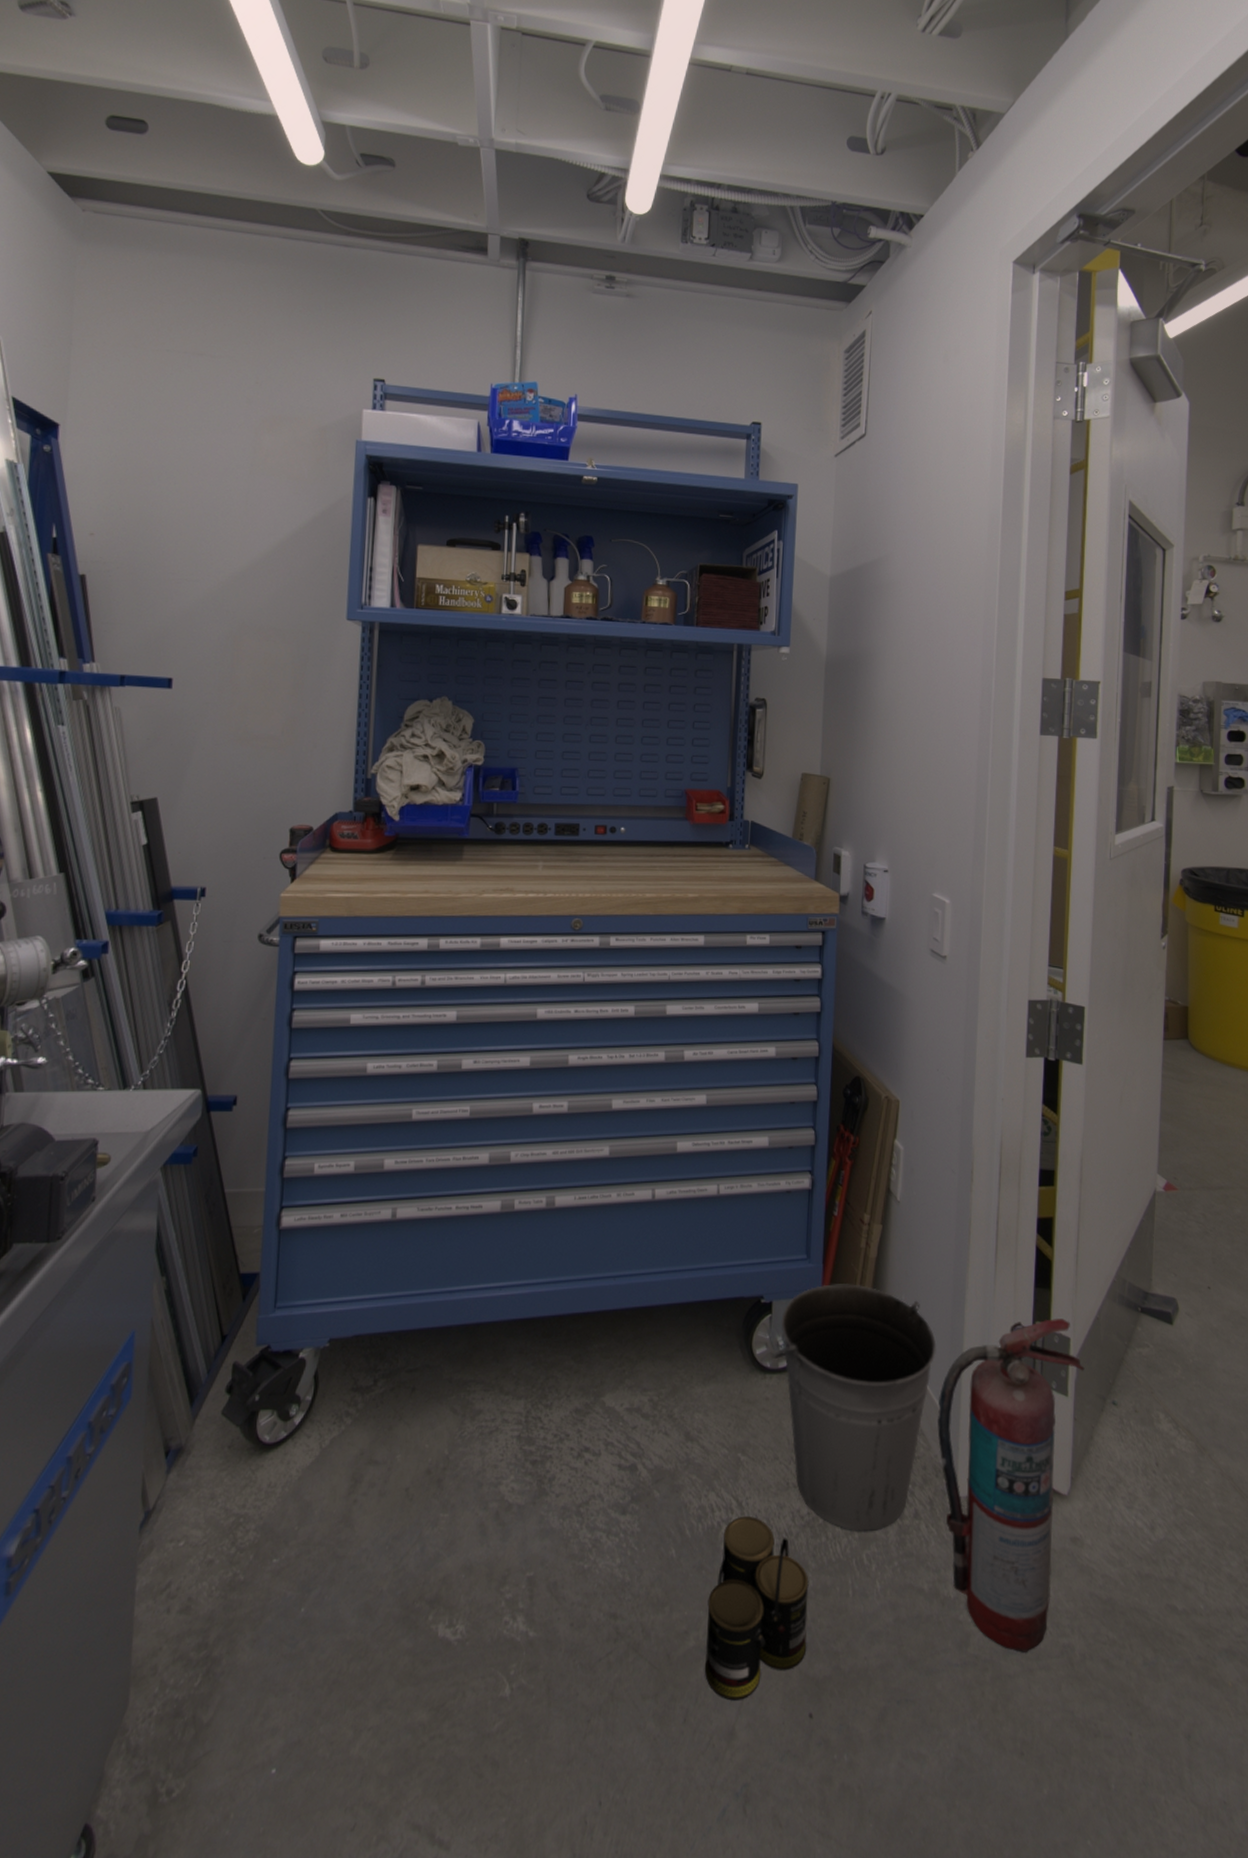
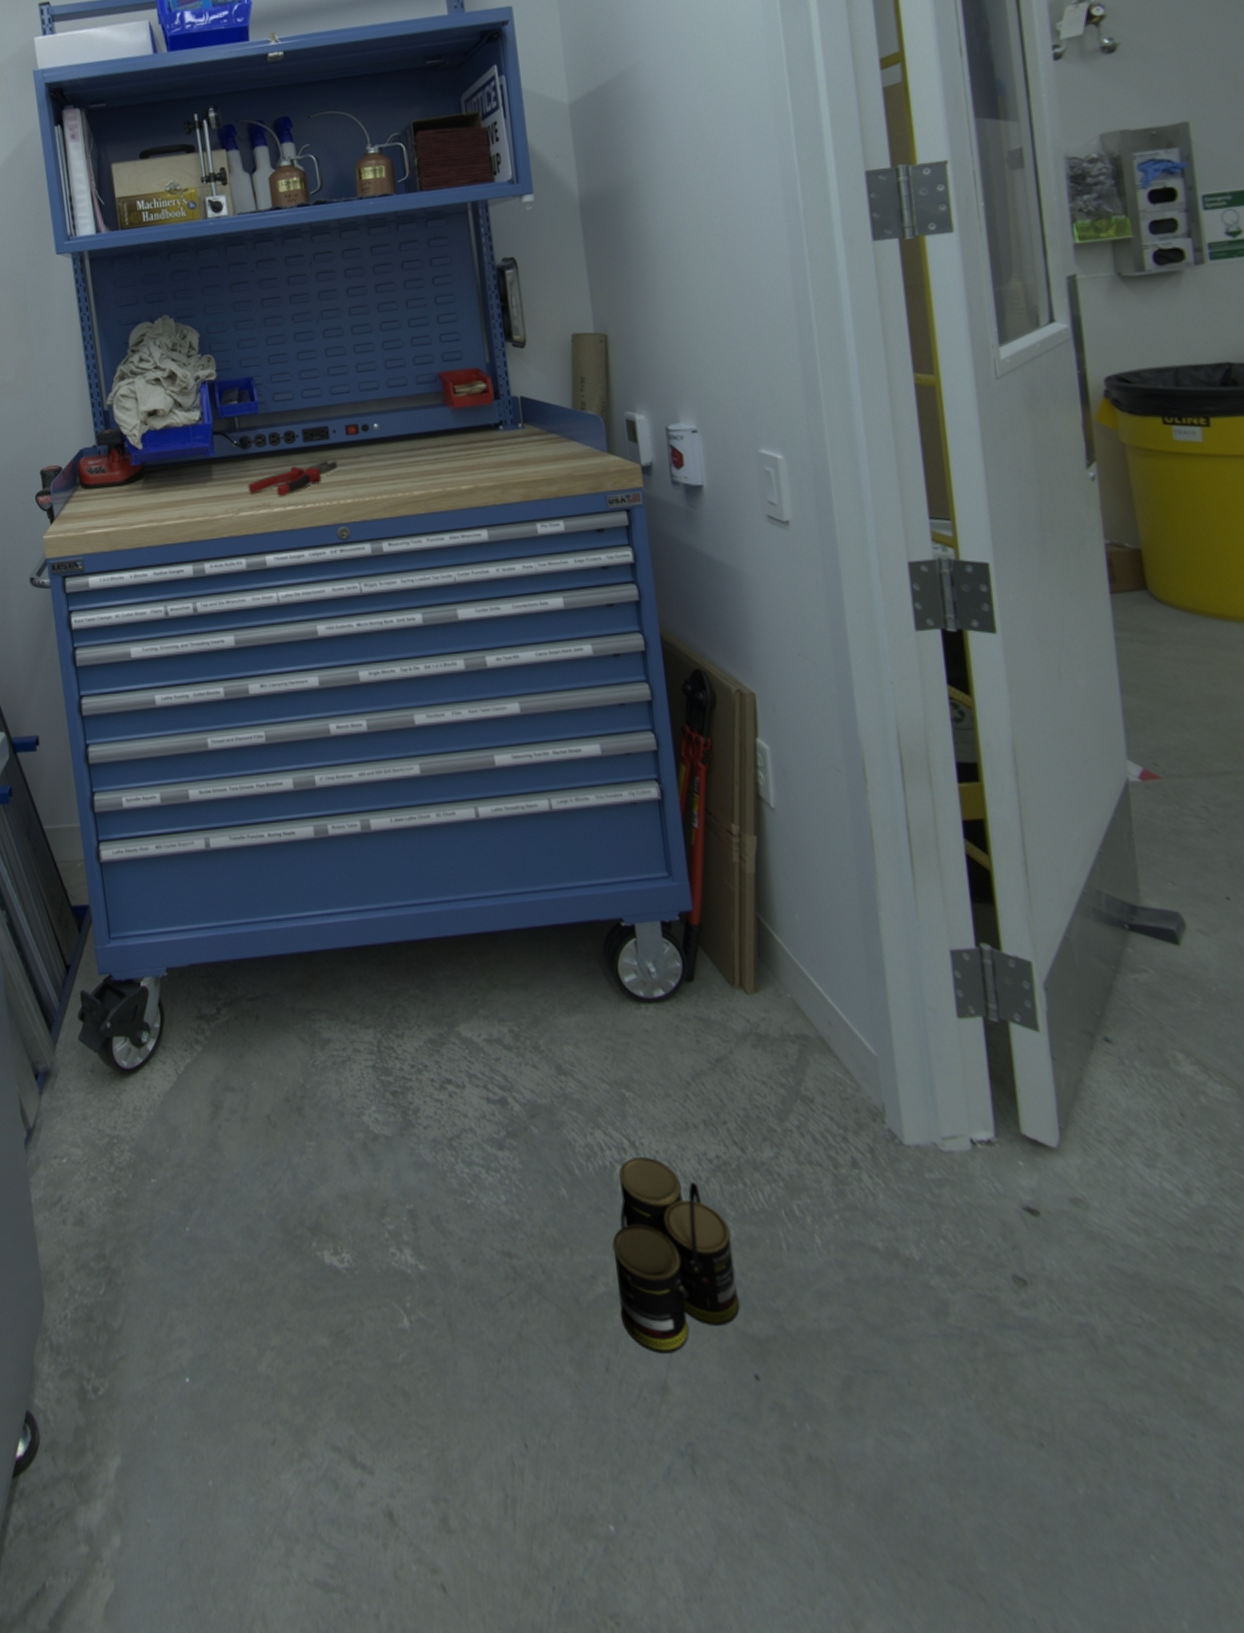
pliers: none [495,855,583,884] -> present [248,461,338,497]
bucket: present [773,1284,937,1531] -> none [645,903,851,1179]
fire extinguisher: present [937,1319,1085,1653] -> none [861,939,1058,1329]

